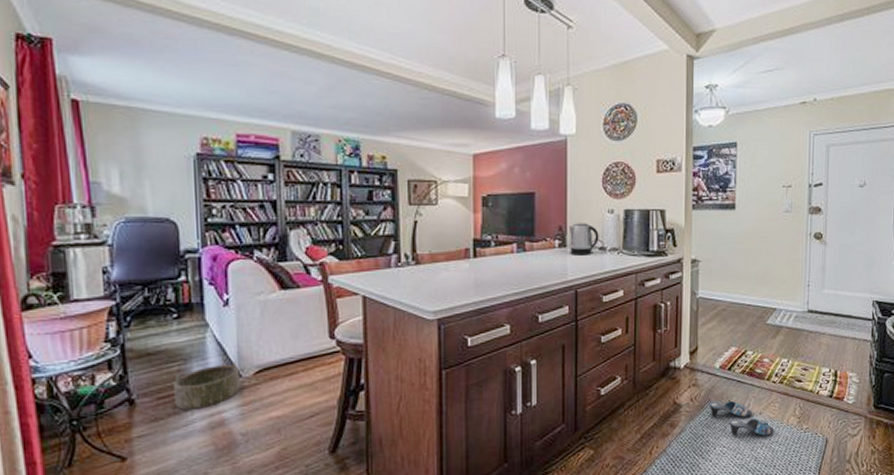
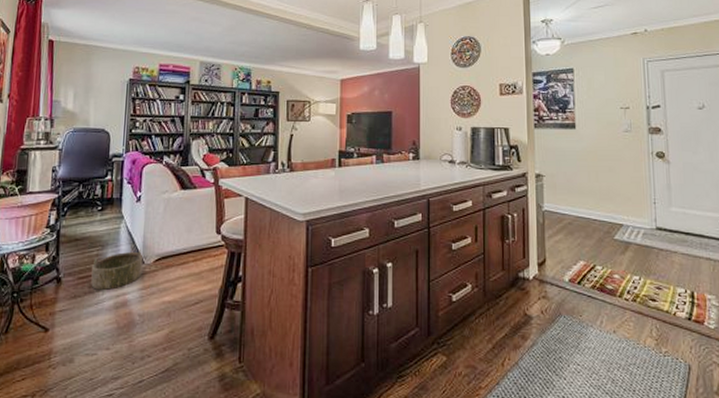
kettle: present [568,223,599,256] -> none [421,138,449,168]
slippers: present [709,400,773,436] -> none [560,315,630,356]

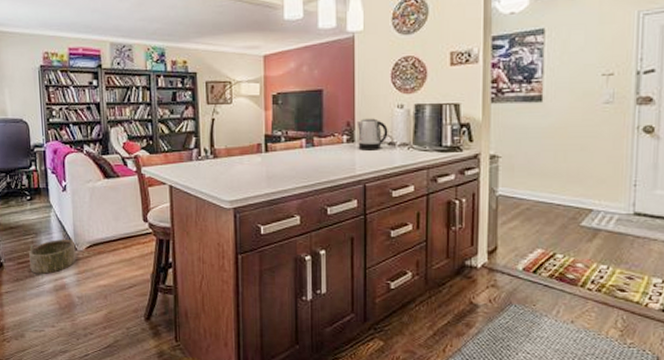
kettle: none [421,138,449,168] -> present [356,118,388,151]

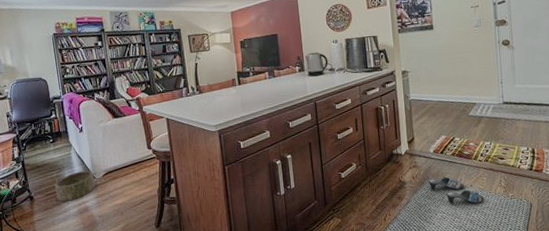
slippers: none [510,304,589,346] -> present [427,176,484,205]

